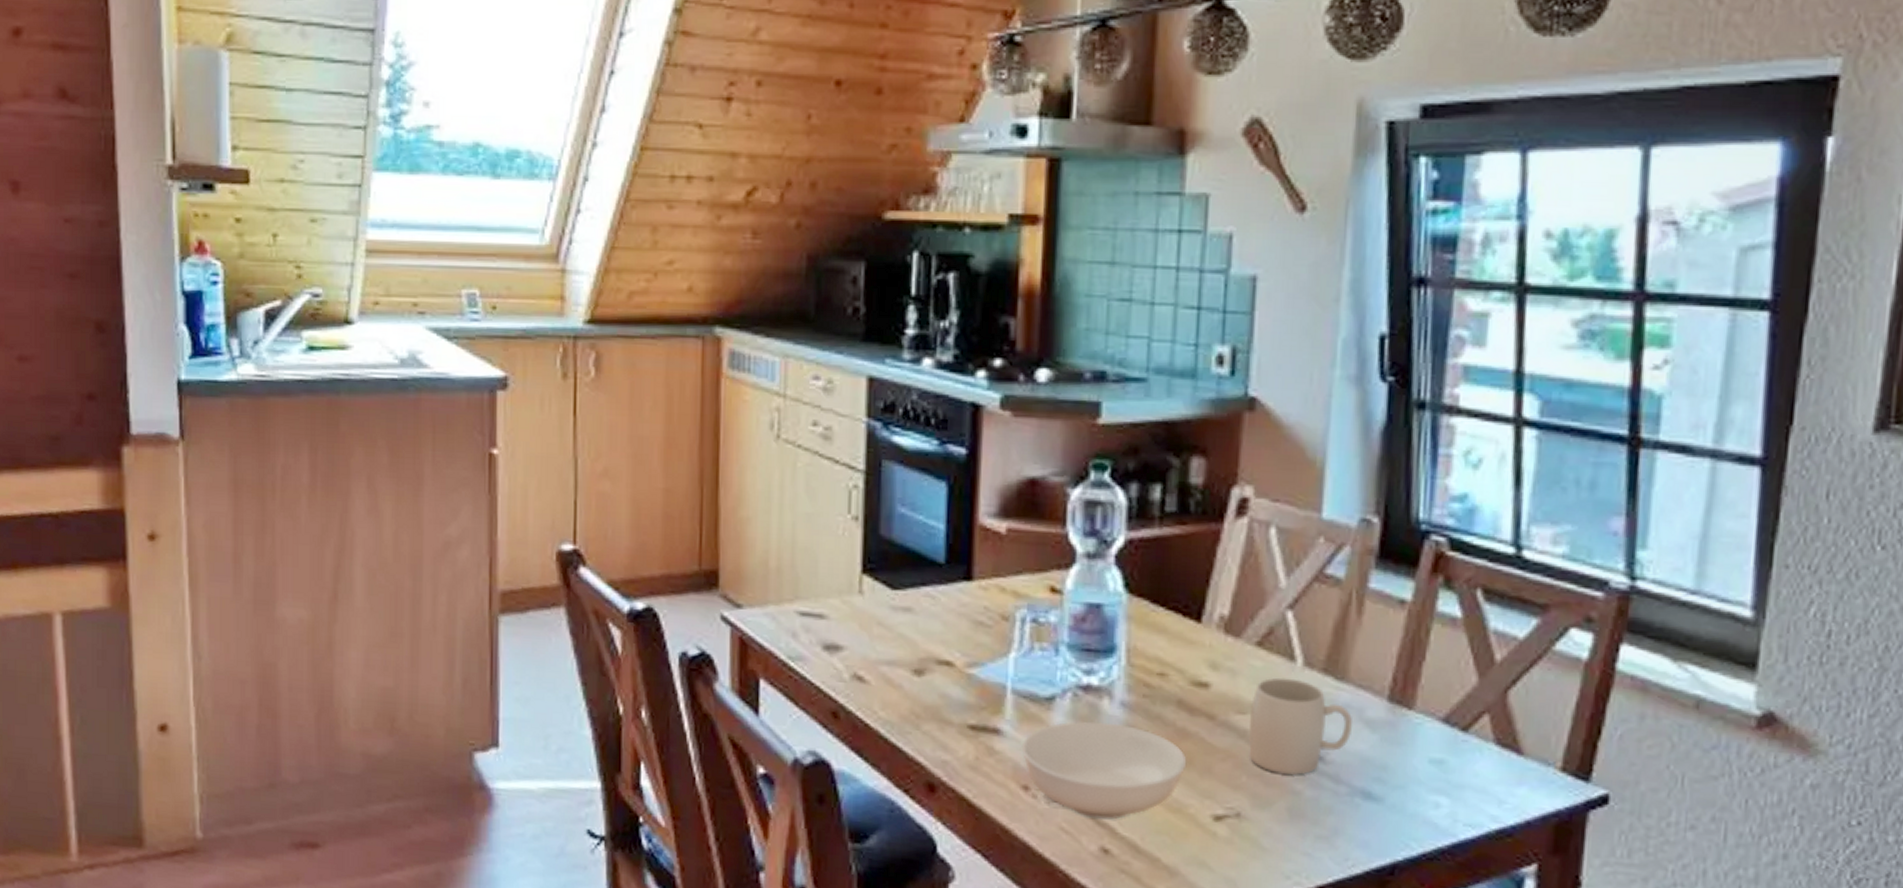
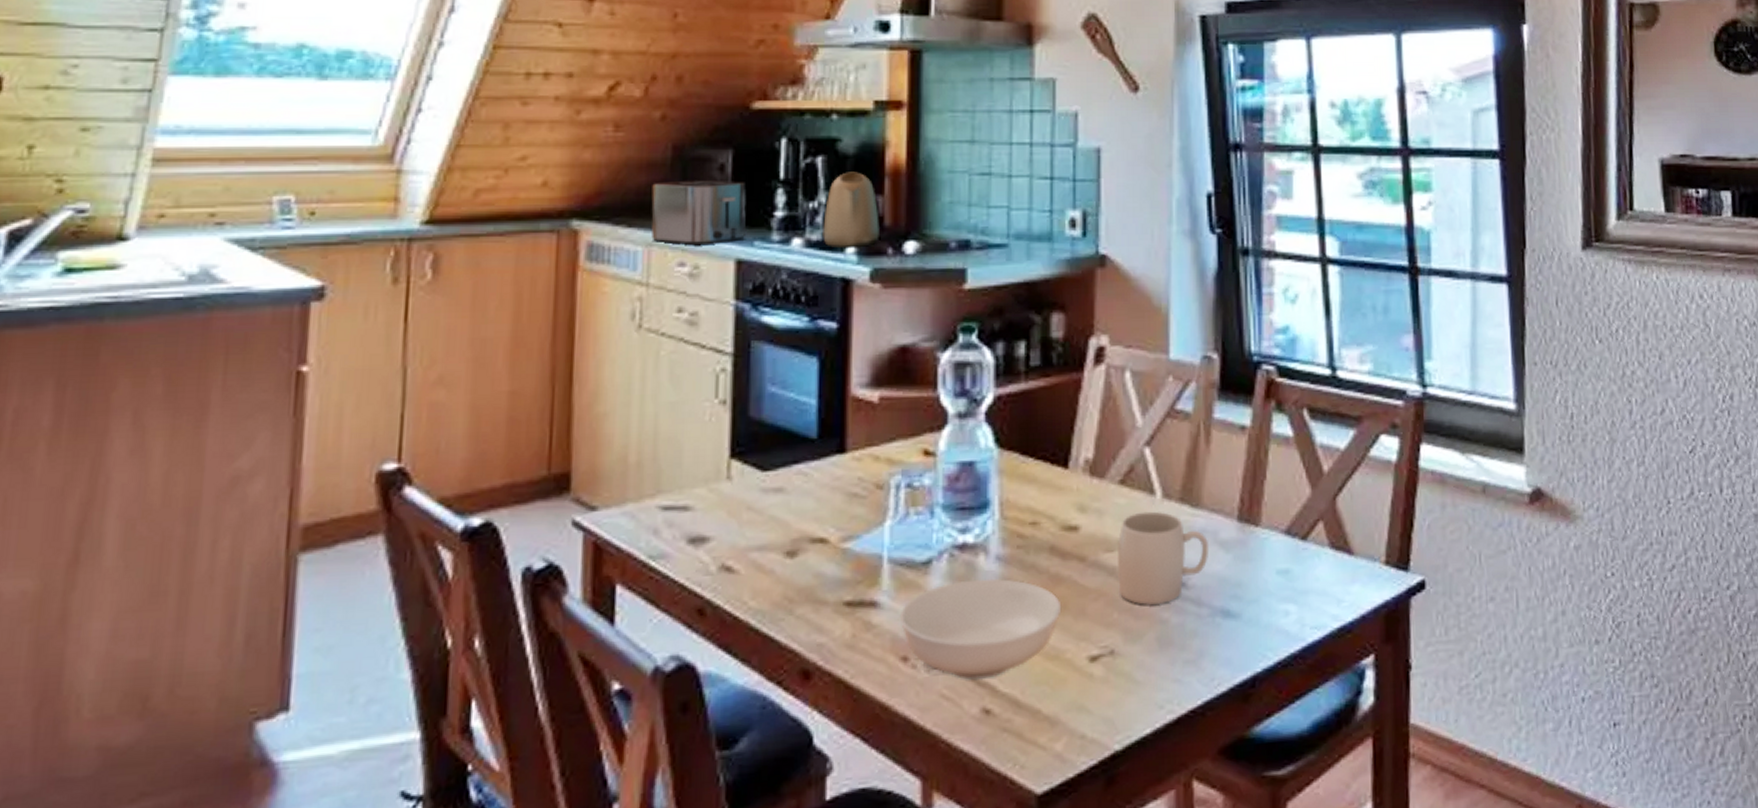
toaster: none [787,291,878,360] -> present [651,179,746,246]
kettle: none [953,290,1011,373] -> present [823,172,879,249]

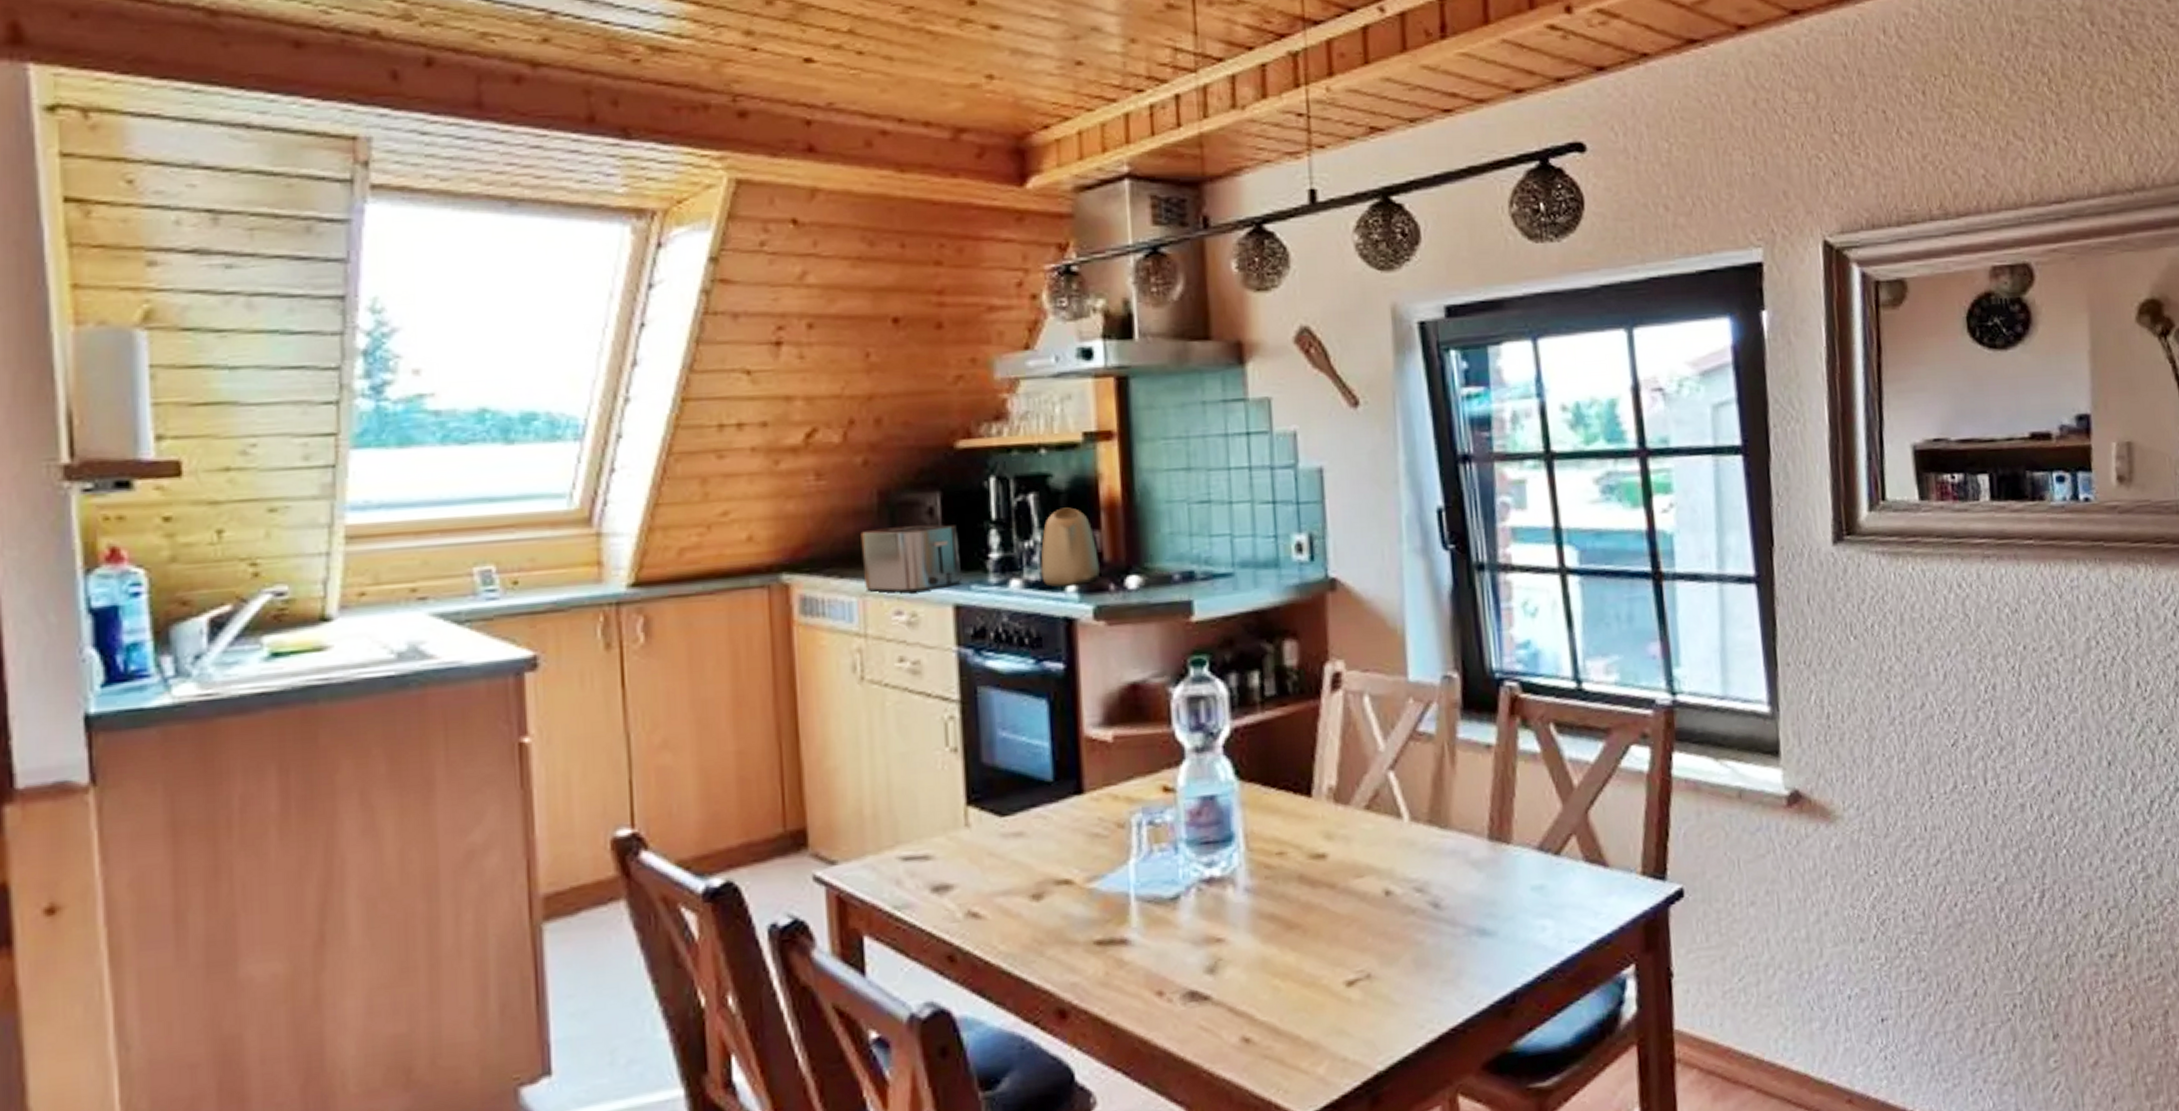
bowl: present [899,578,1062,680] -> none [1151,909,1315,1010]
mug: present [1118,511,1210,605] -> none [1367,834,1461,928]

